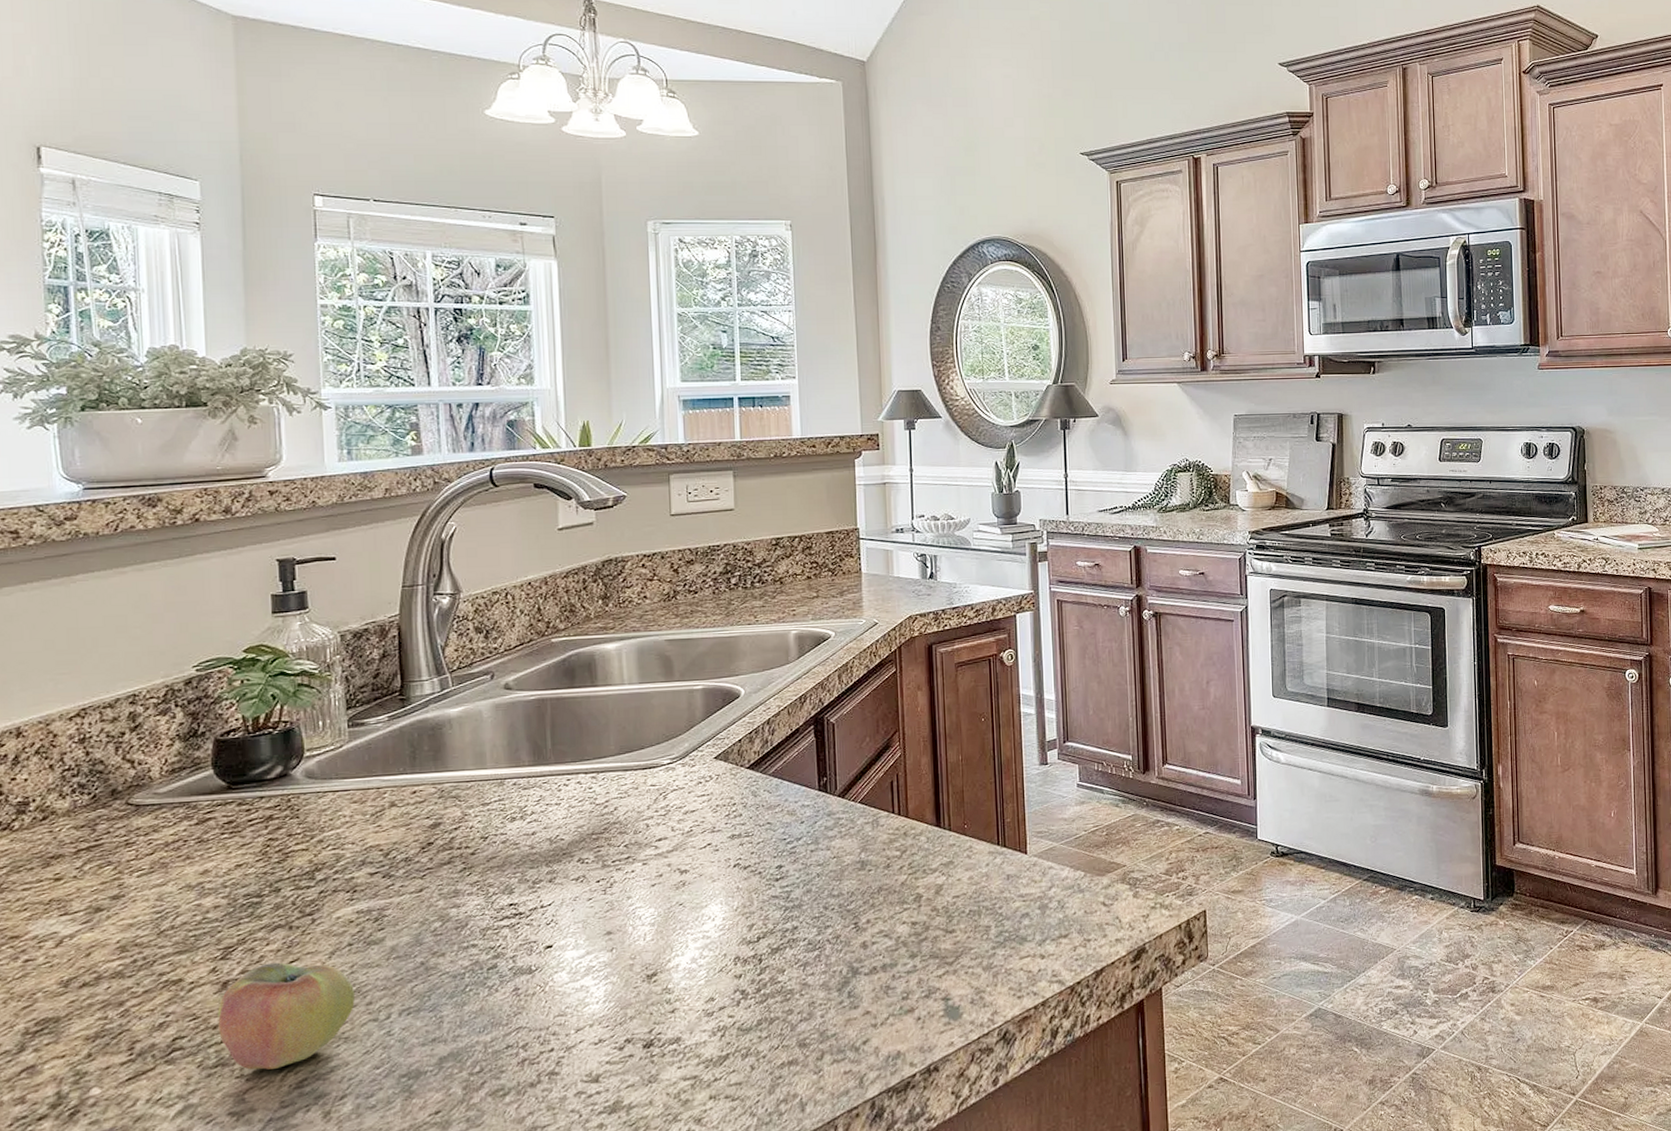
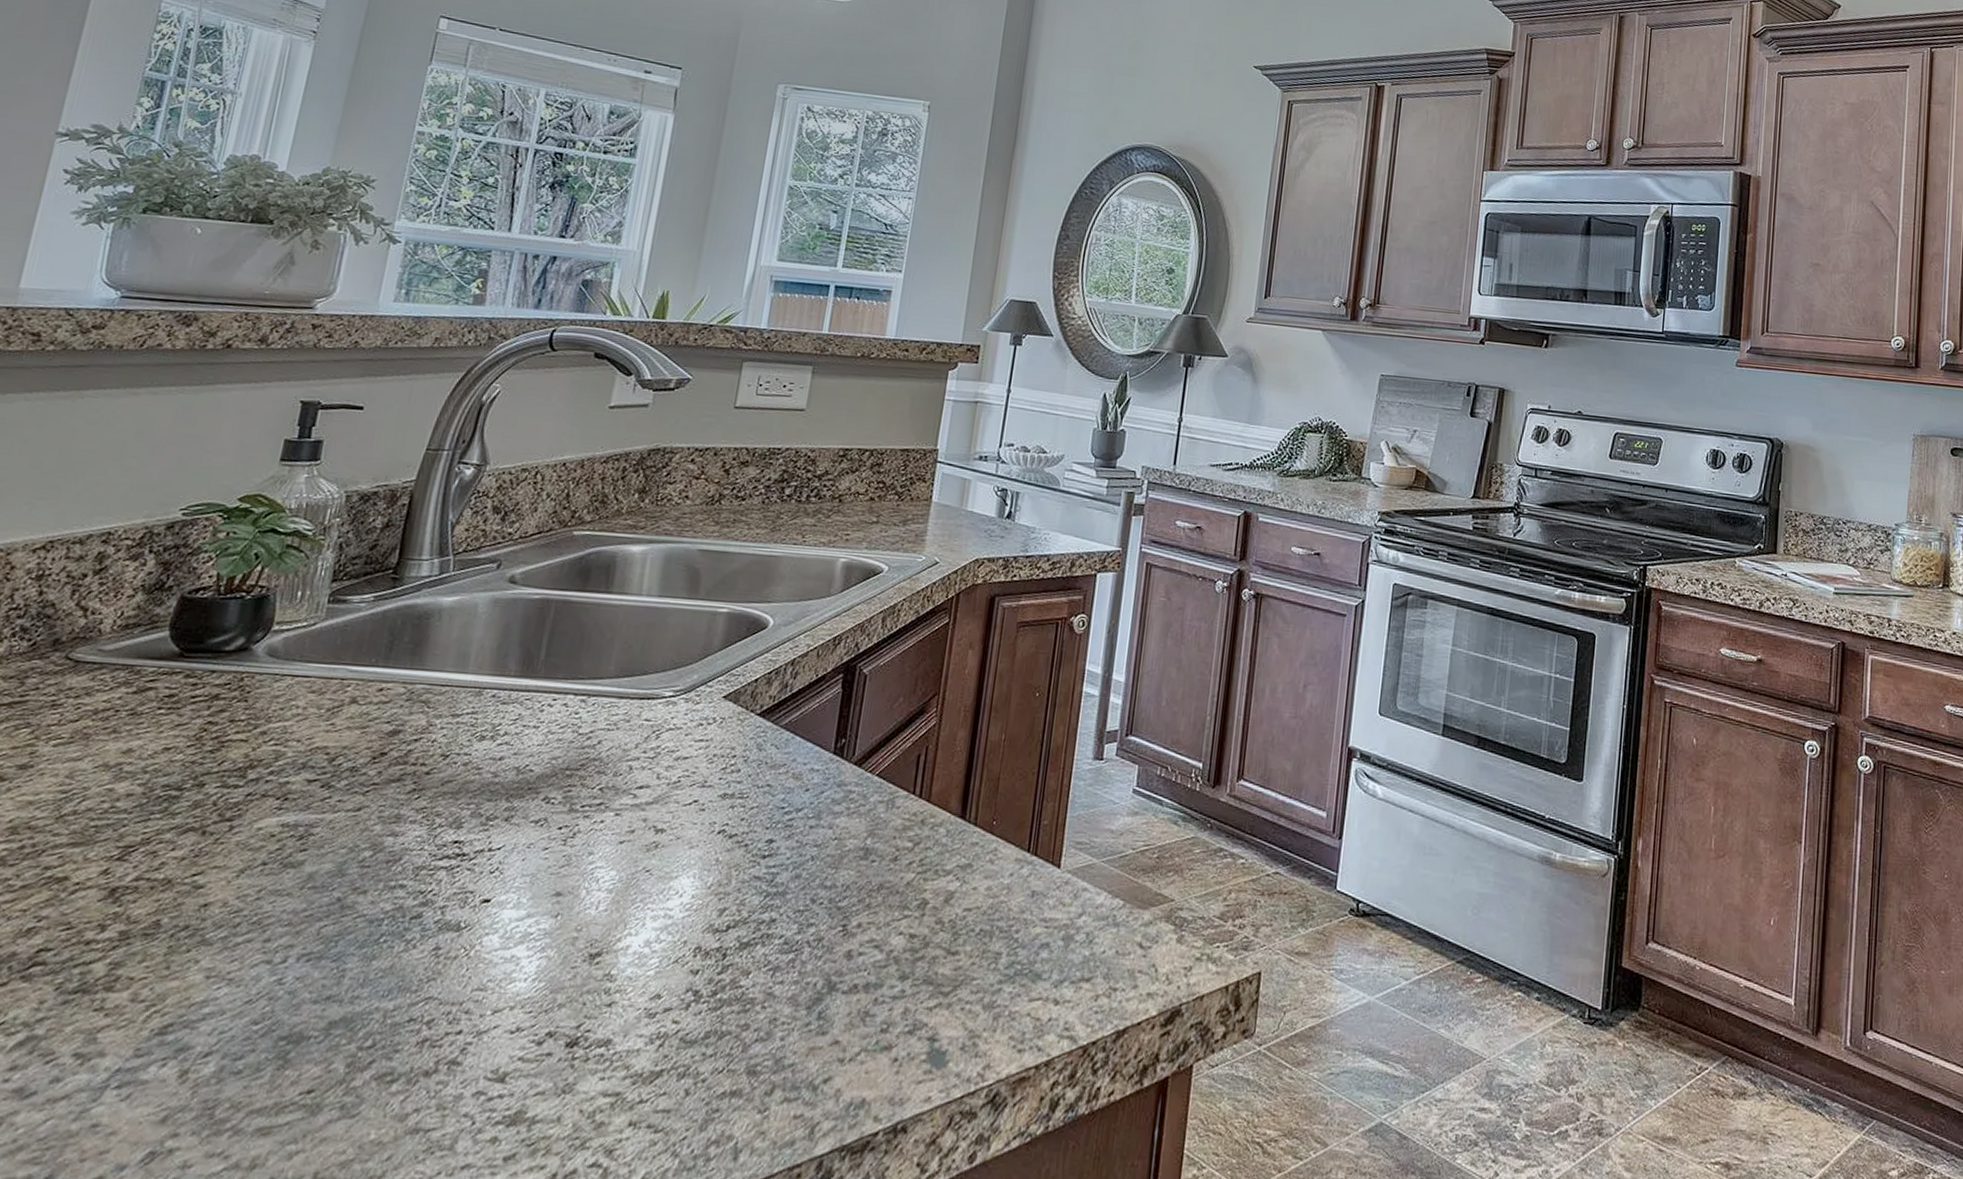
apple: present [218,962,356,1070] -> none [89,872,255,1006]

